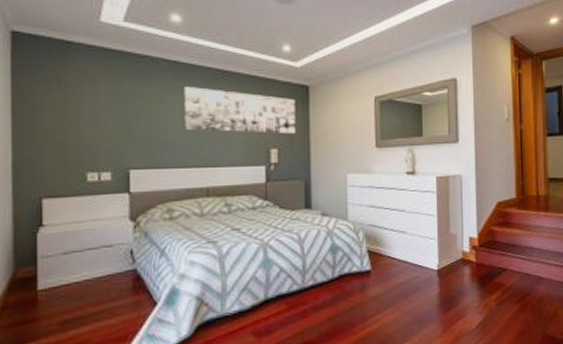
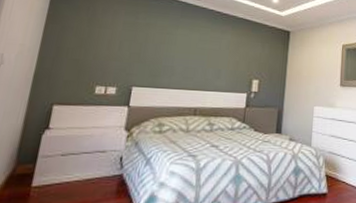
wall art: present [184,87,296,135] -> none [184,23,278,70]

